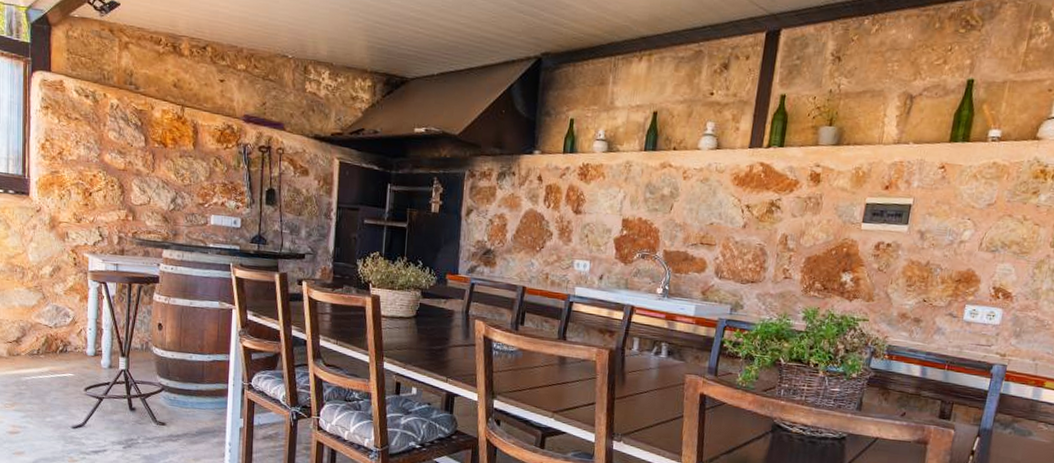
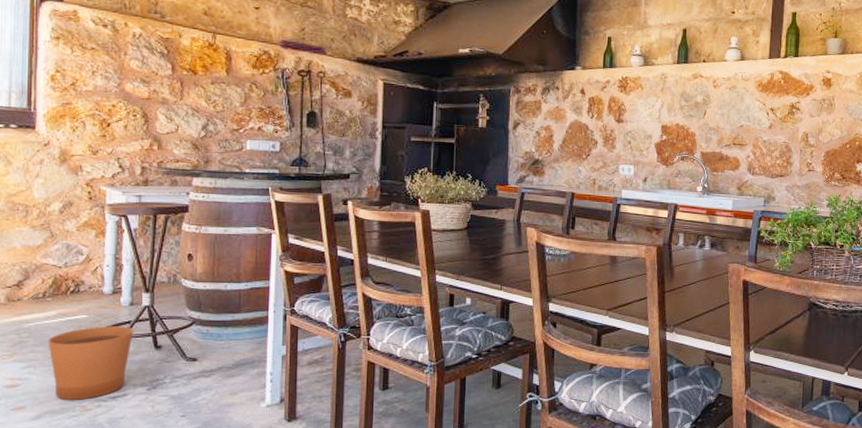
planter: none [42,385,112,451] -> present [48,326,134,400]

